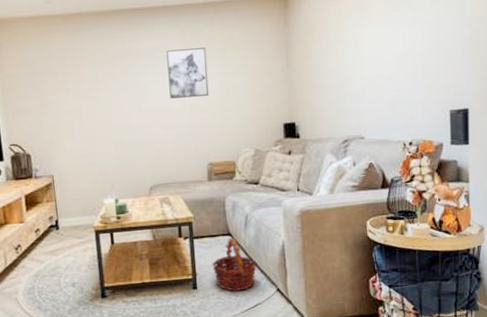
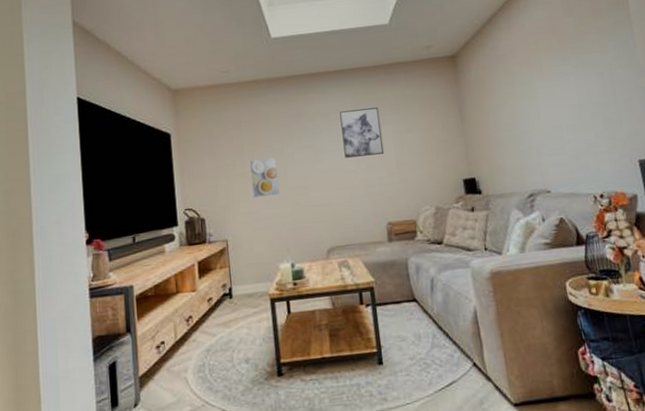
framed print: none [74,96,105,135] -> present [249,157,280,198]
basket: present [212,238,257,291] -> none [398,305,448,367]

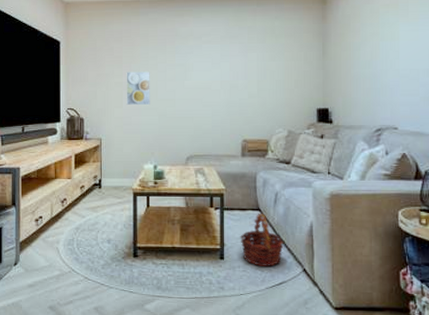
wall art: present [339,107,385,158] -> none [211,35,248,78]
basket: none [398,305,448,367] -> present [240,214,284,266]

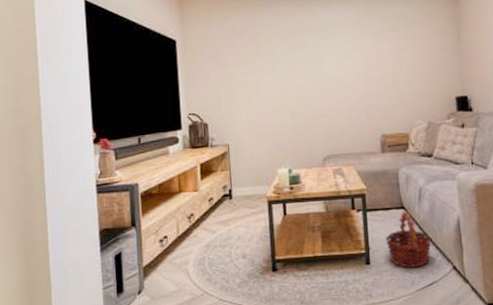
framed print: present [126,71,150,105] -> none [252,68,280,106]

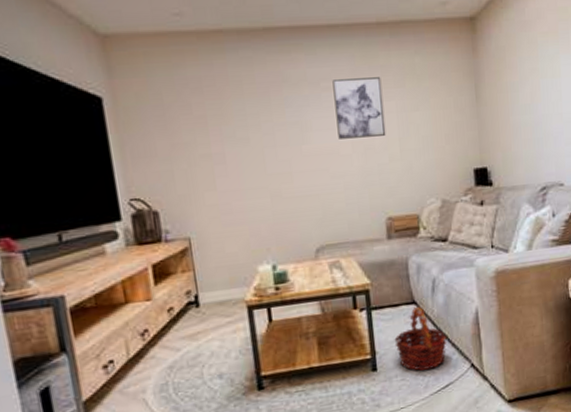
wall art: none [341,24,383,72] -> present [332,77,386,139]

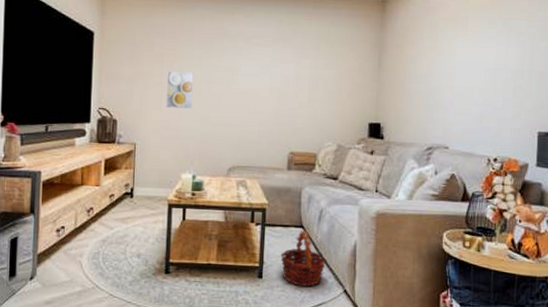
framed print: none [215,135,257,186] -> present [165,71,194,109]
wall art: present [332,77,386,139] -> none [260,38,301,86]

